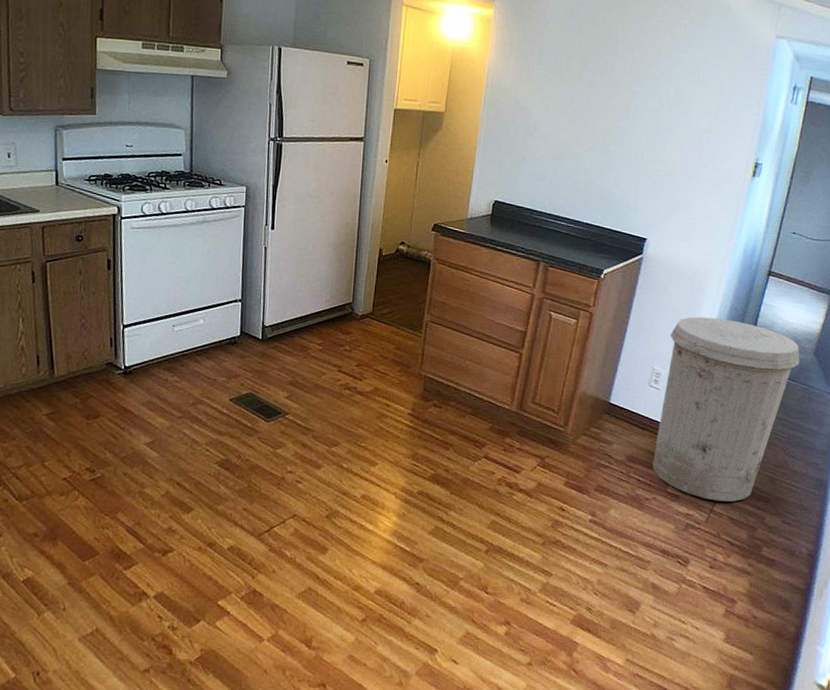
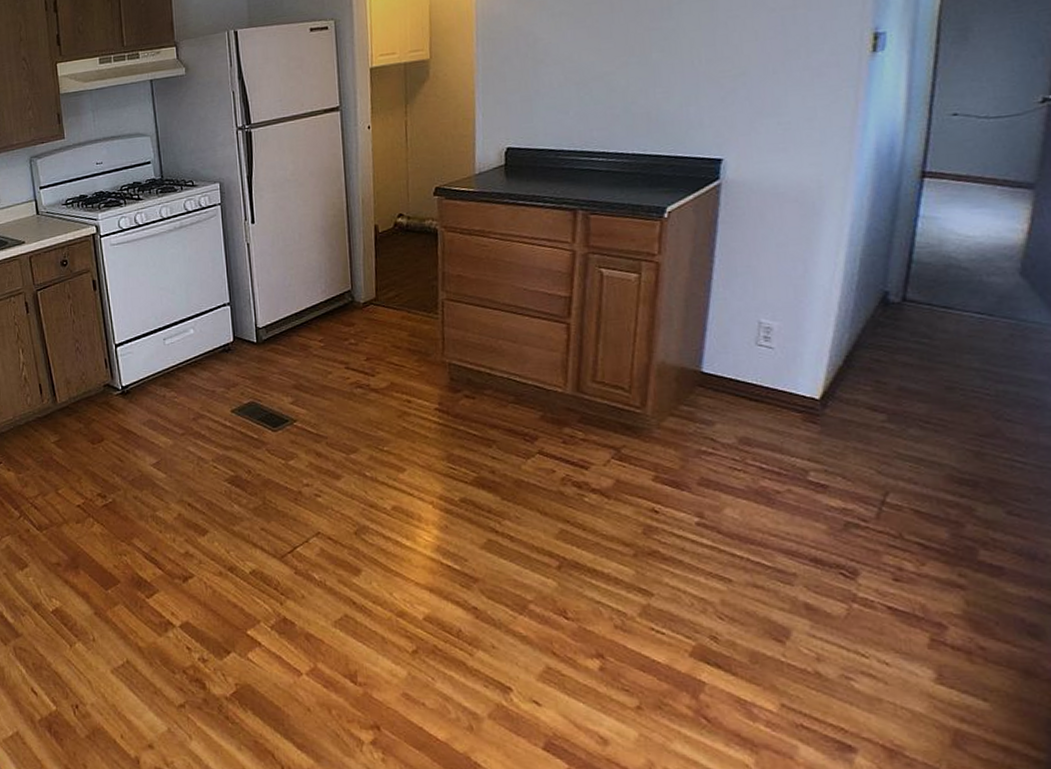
trash can: present [653,316,800,502] -> none [778,244,997,489]

